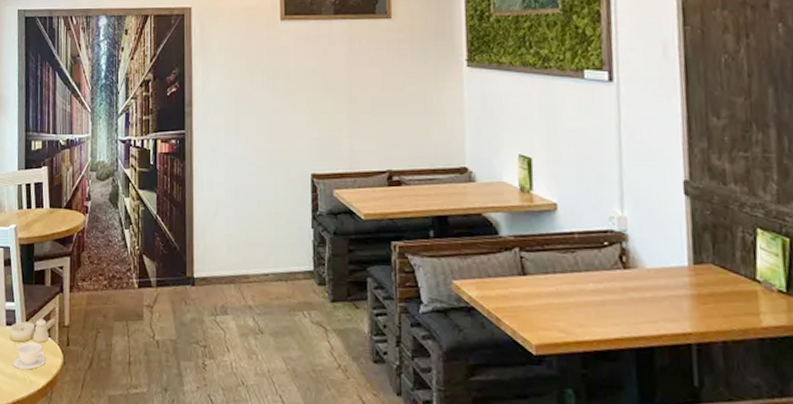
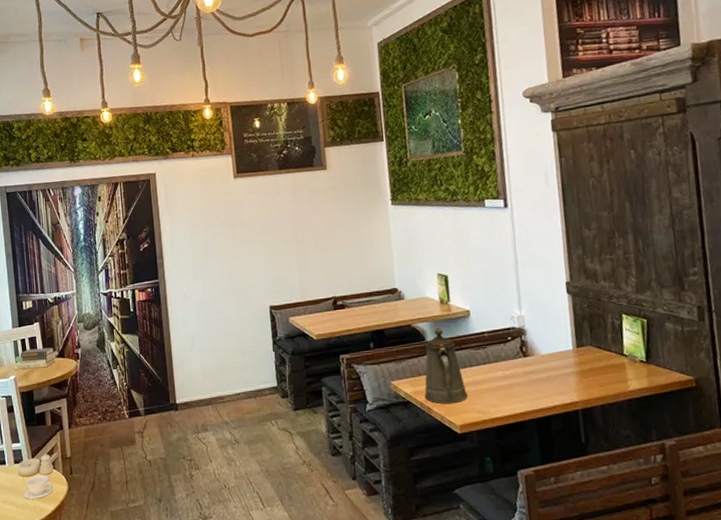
books: none [15,195,66,219] -> present [13,347,58,370]
coffee pot: none [493,221,548,317] -> present [424,328,468,404]

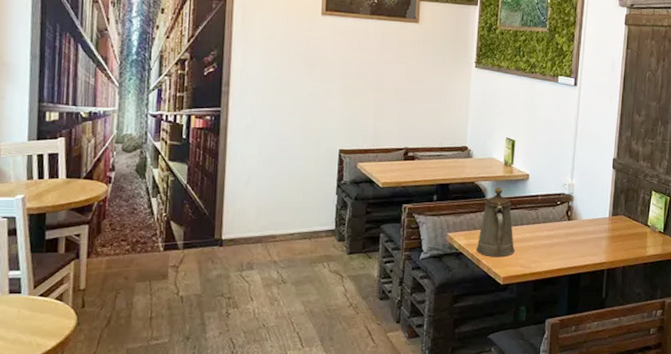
books: present [13,347,58,370] -> none [23,166,85,189]
sugar bowl: present [18,453,54,477] -> none [13,283,61,308]
teacup: present [23,474,53,499] -> none [16,307,57,334]

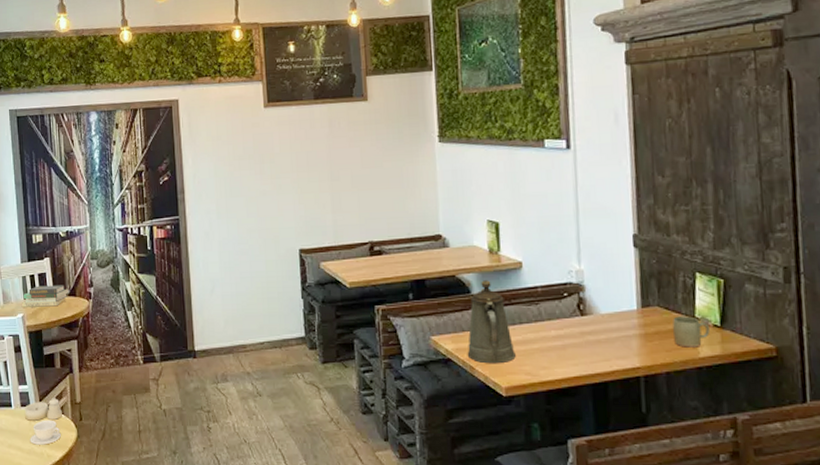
sugar bowl: none [13,283,61,308] -> present [25,397,62,421]
teacup: none [16,307,57,334] -> present [30,419,61,445]
books: none [23,166,85,189] -> present [21,285,69,307]
mug: none [631,224,656,248] -> present [672,316,710,348]

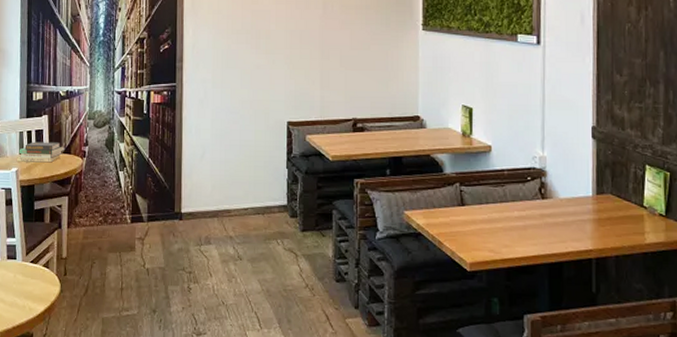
sugar bowl: present [25,397,62,421] -> none [10,251,48,274]
teacup: present [30,419,61,445] -> none [13,273,44,298]
coffee pot: present [467,280,516,364] -> none [436,161,481,240]
mug: present [672,316,710,348] -> none [622,204,655,234]

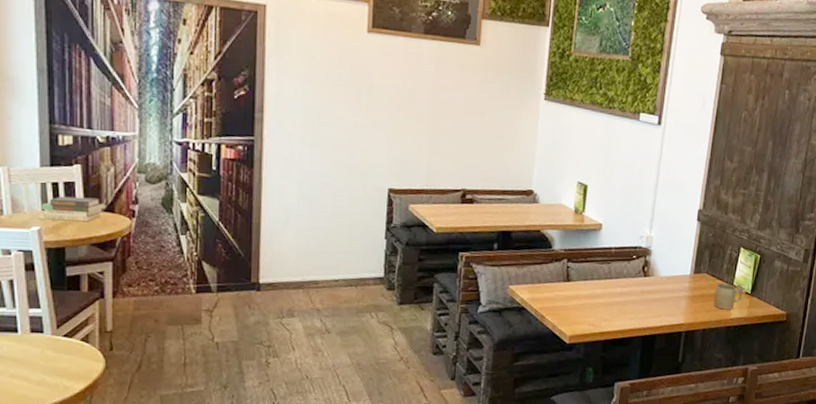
mug: none [622,204,655,234] -> present [713,283,742,310]

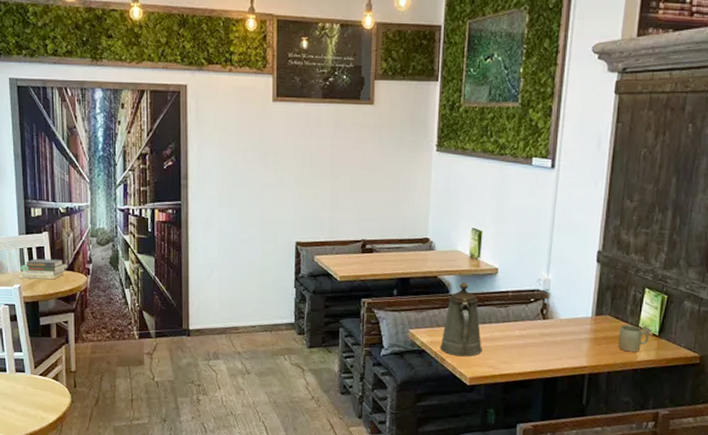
coffee pot: none [540,237,583,314] -> present [440,282,482,357]

